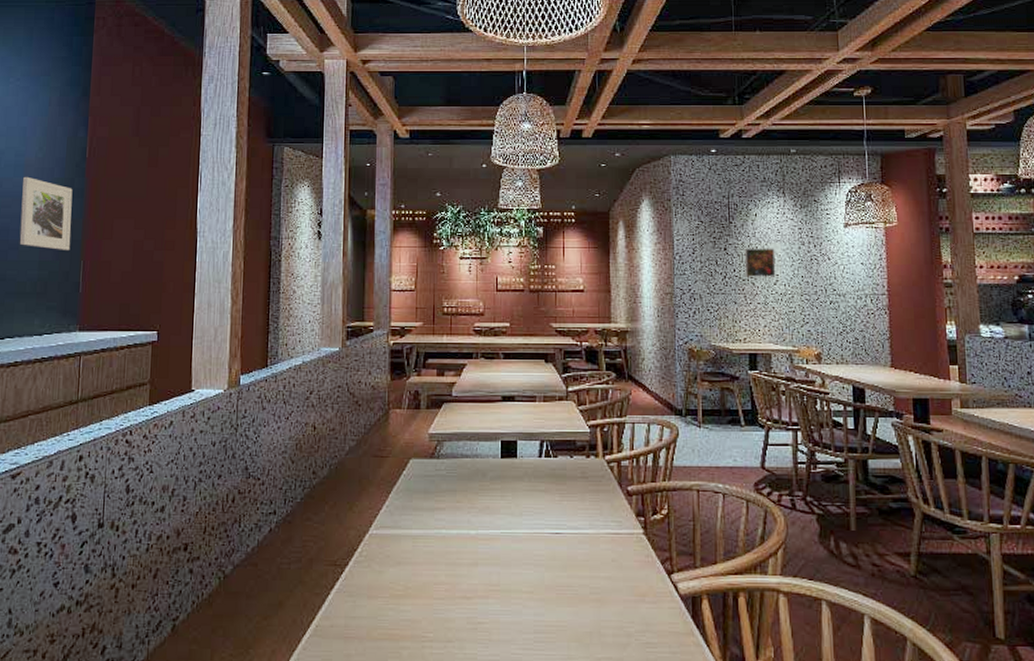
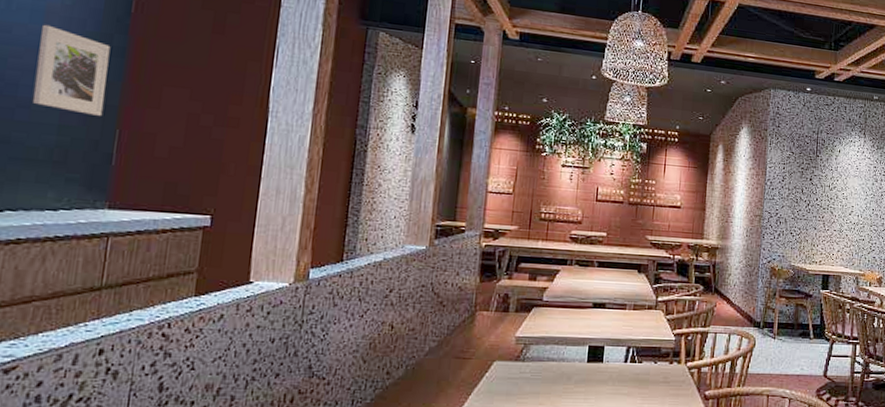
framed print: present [744,248,776,277] -> none [825,180,853,208]

